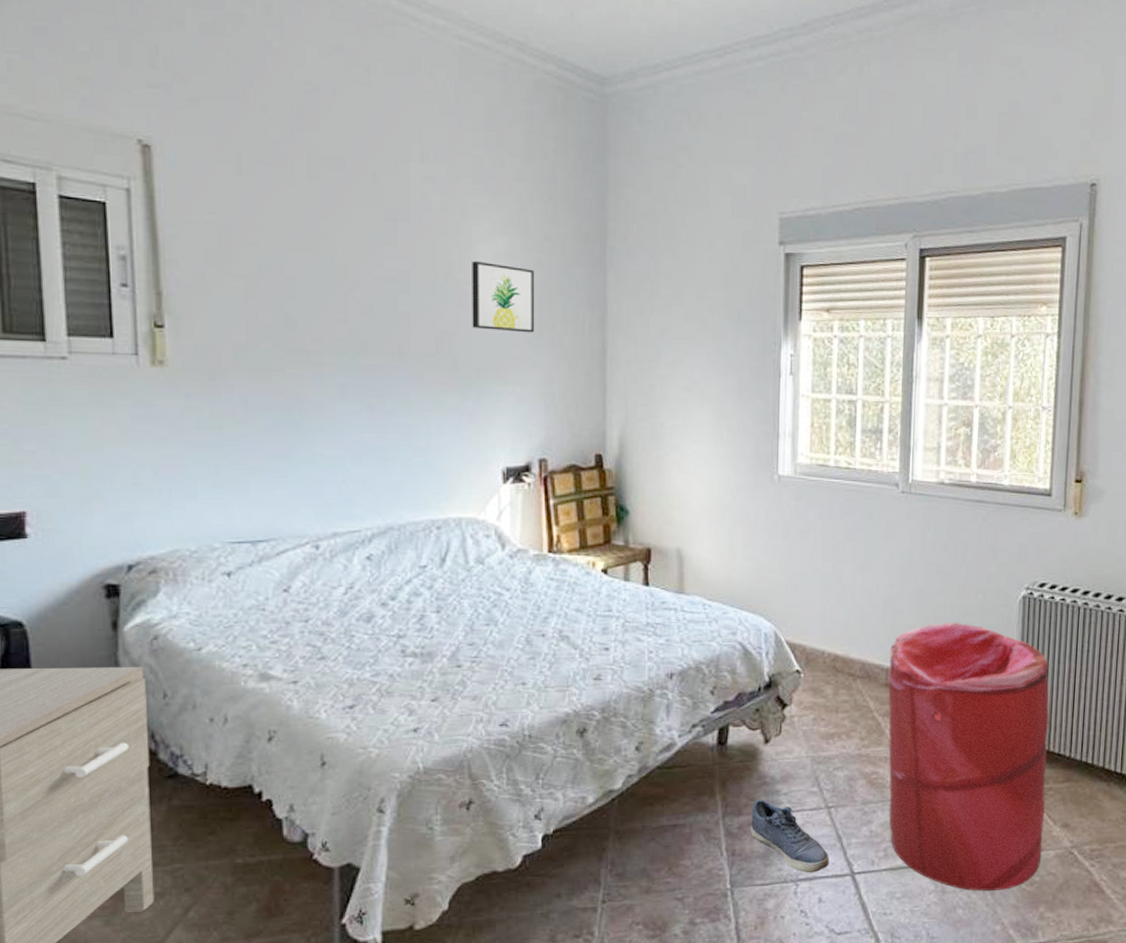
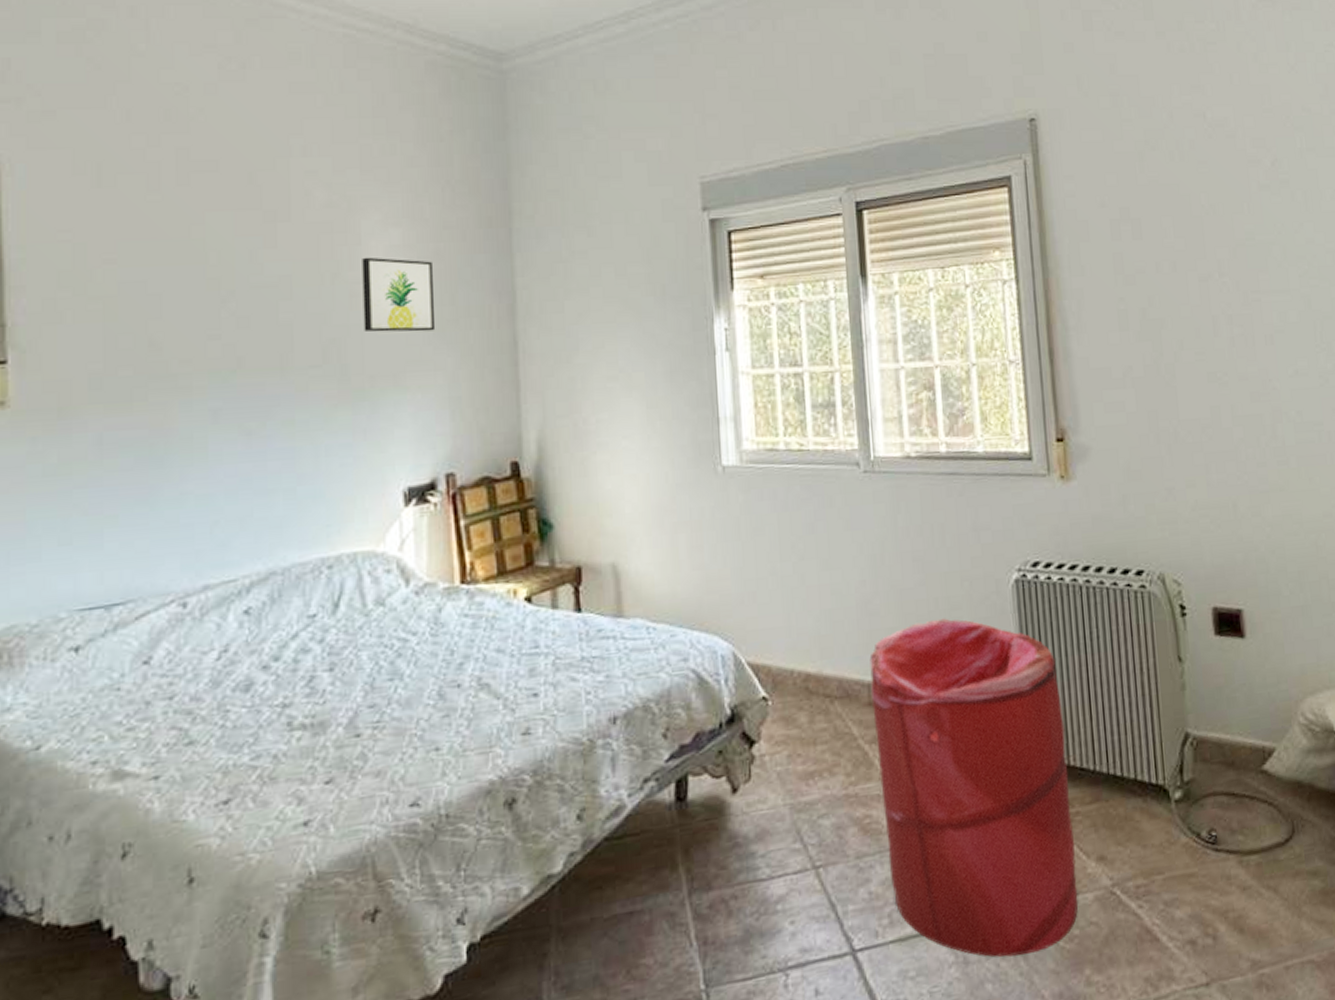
shoe: present [751,799,830,873] -> none [723,865,824,958]

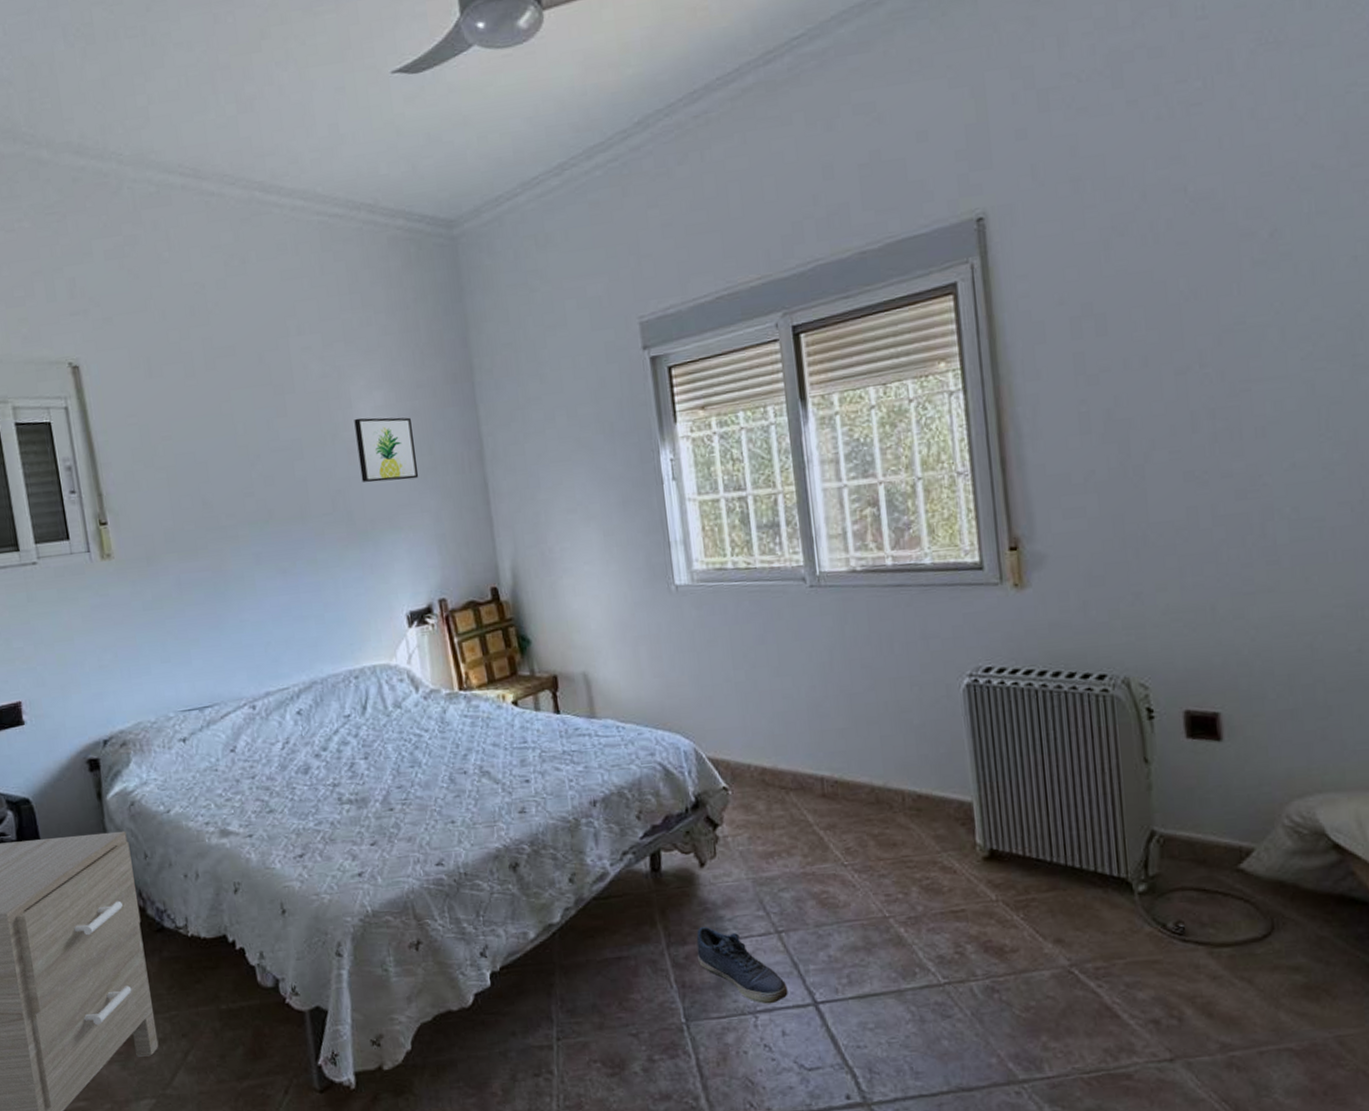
shoe: none [723,865,824,958] -> present [696,926,788,1004]
laundry hamper: present [869,618,1079,957] -> none [821,720,1035,1019]

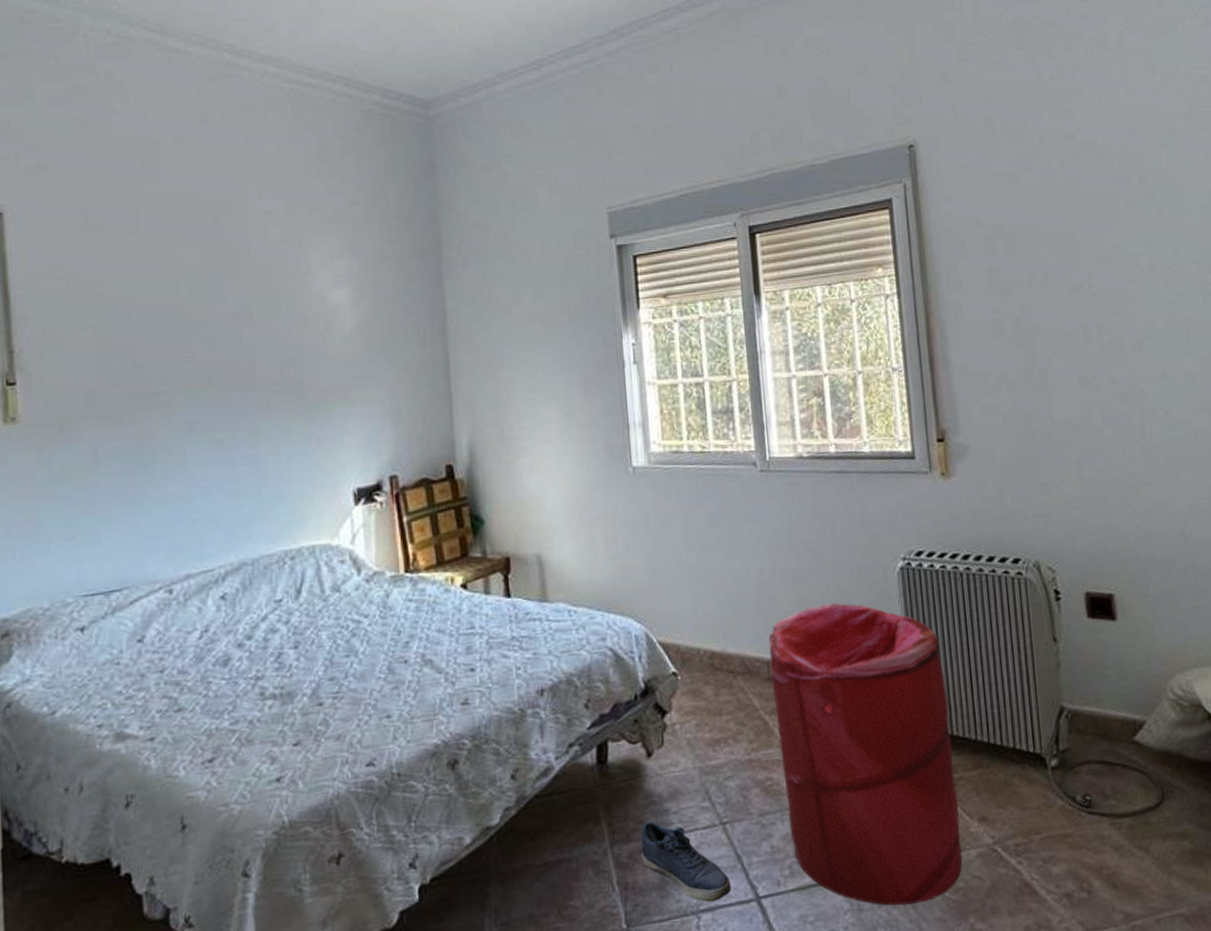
wall art: present [354,417,419,483] -> none [312,286,378,353]
laundry hamper: none [821,720,1035,1019] -> present [768,602,963,906]

